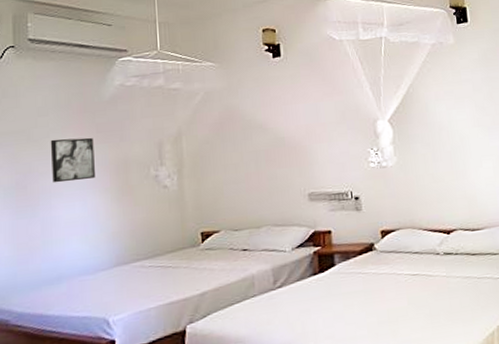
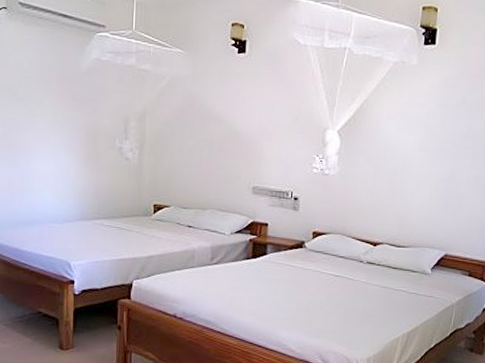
wall art: present [50,137,95,183] -> none [32,100,69,141]

